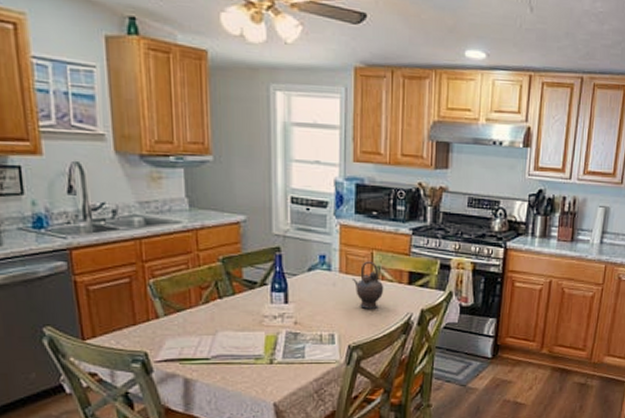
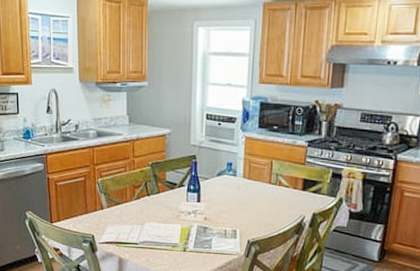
teapot: present [351,261,384,309] -> none [253,168,281,210]

